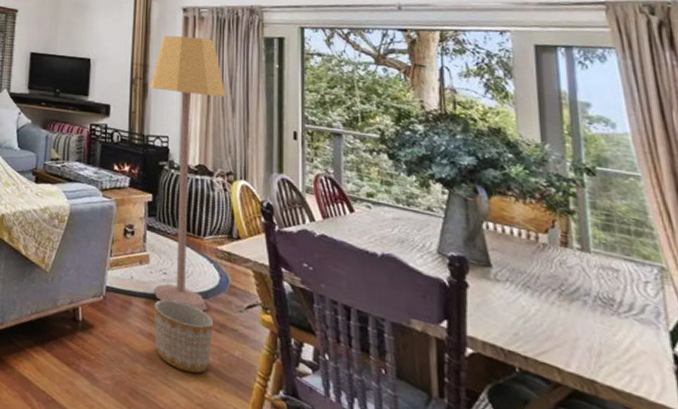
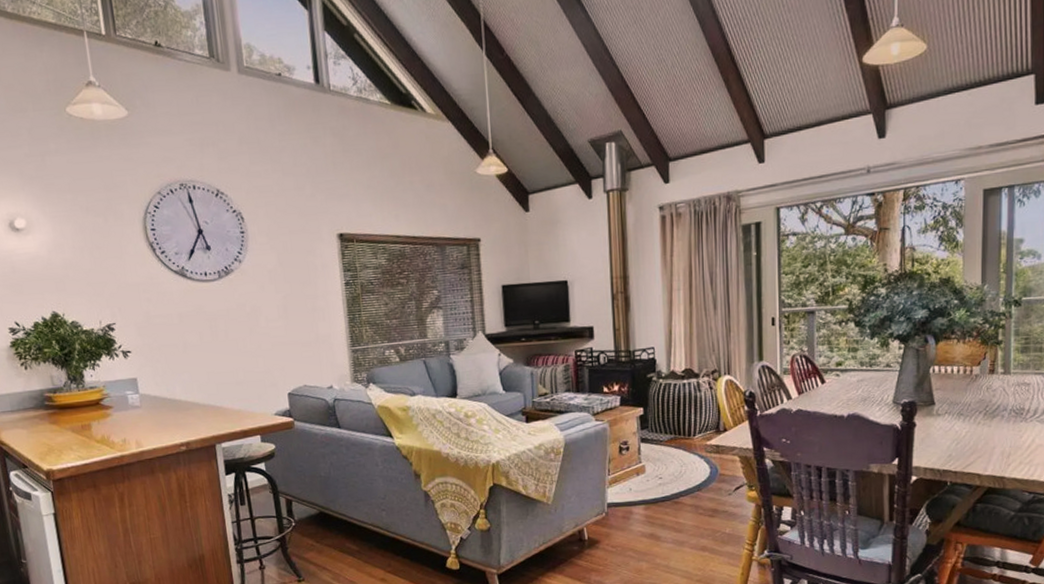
lamp: present [150,35,226,311] -> none [631,236,707,503]
planter: present [154,299,214,374] -> none [652,499,707,558]

